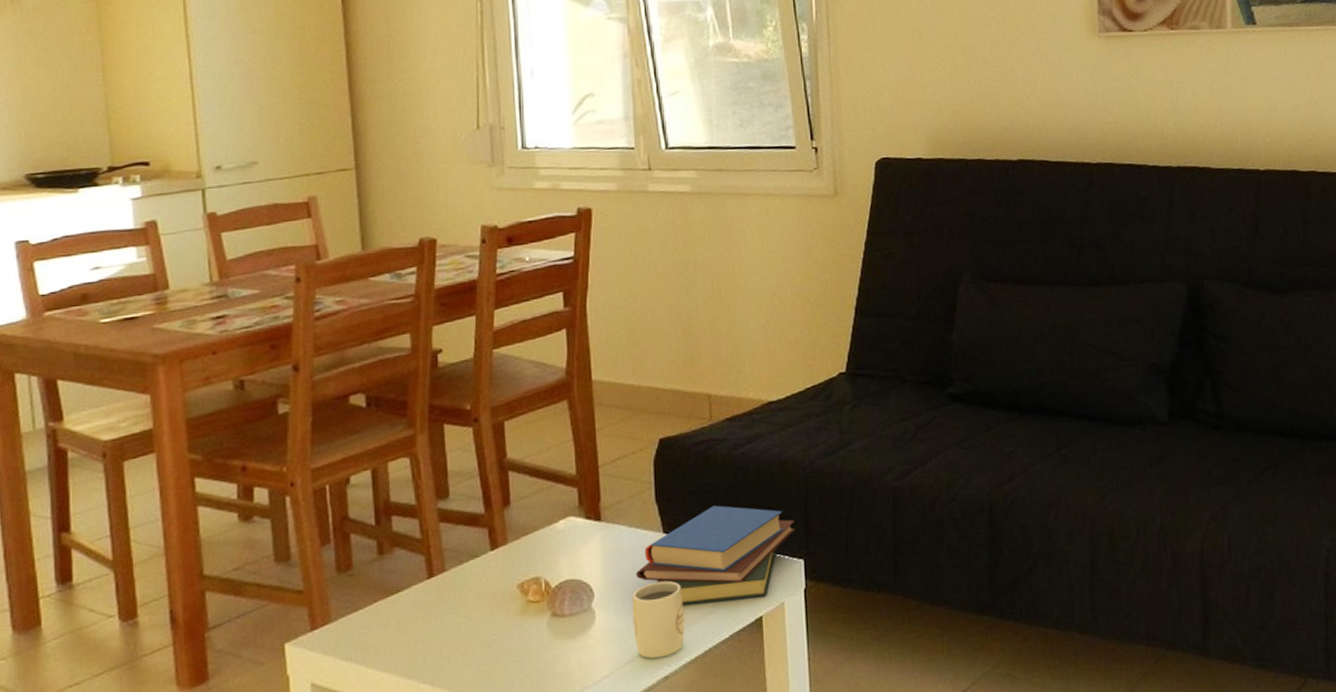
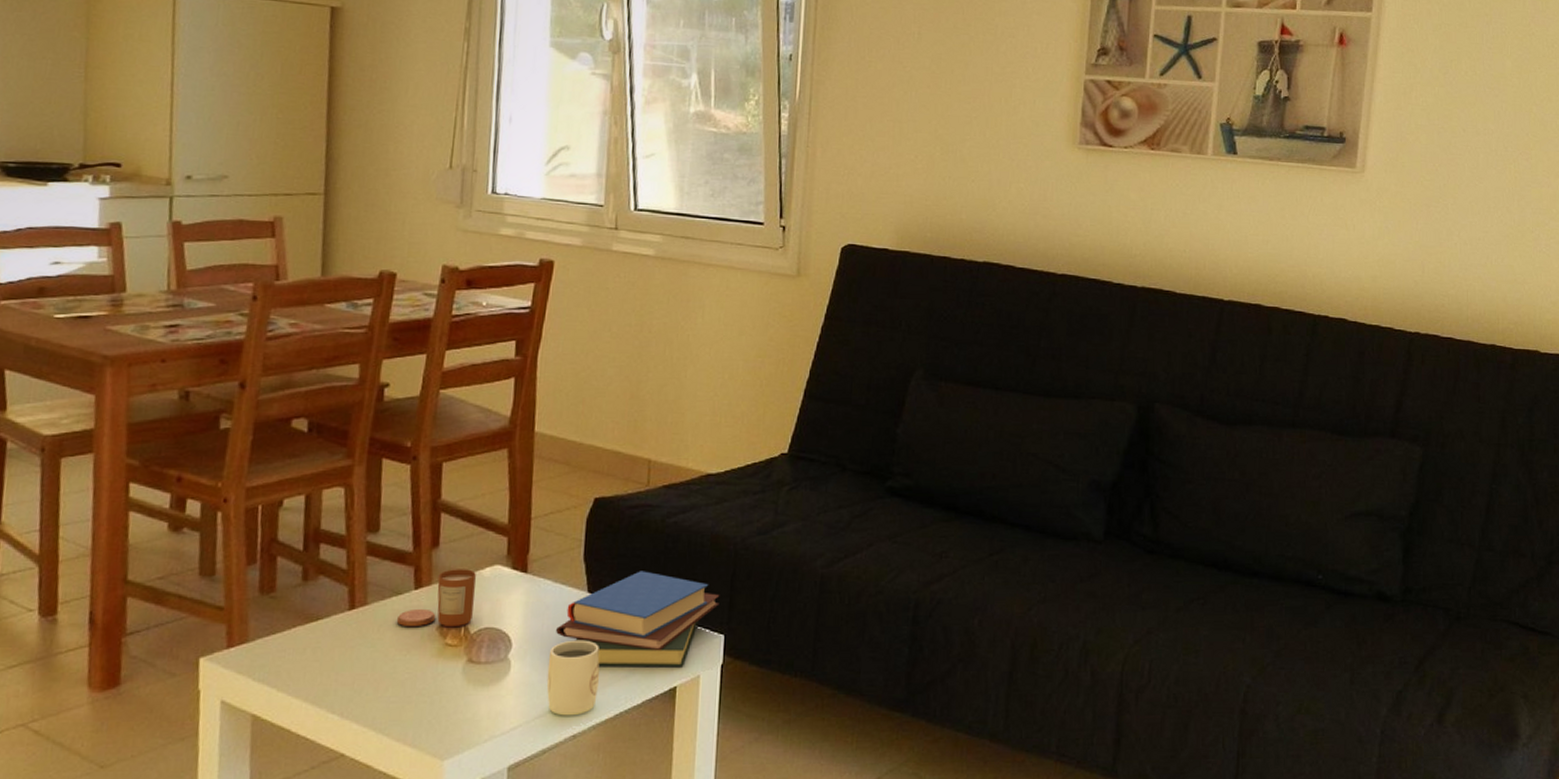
candle: none [476,524,552,589] -> present [396,569,476,628]

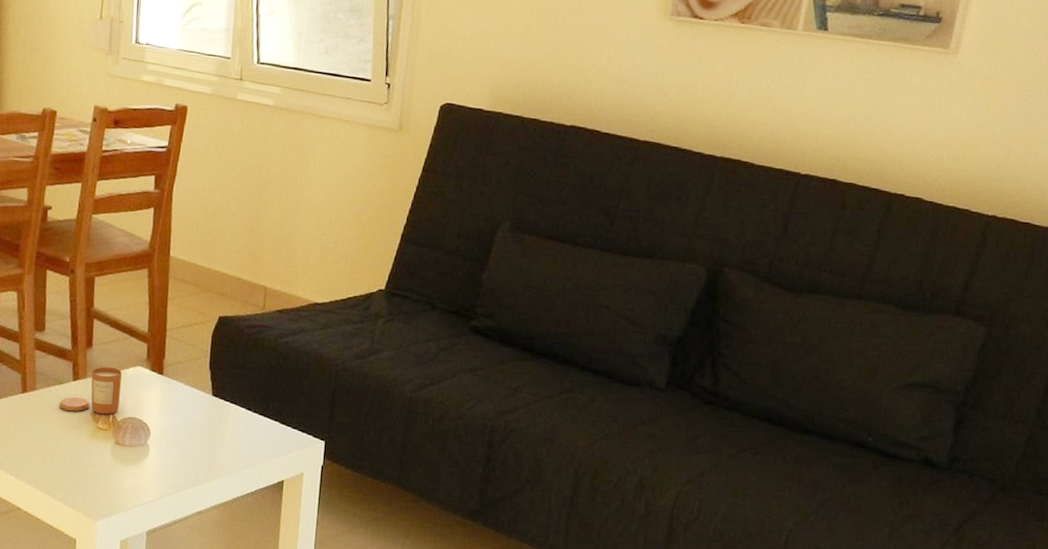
mug: present [546,640,600,716] -> none [178,434,222,496]
book: present [555,571,720,667] -> none [185,381,322,465]

